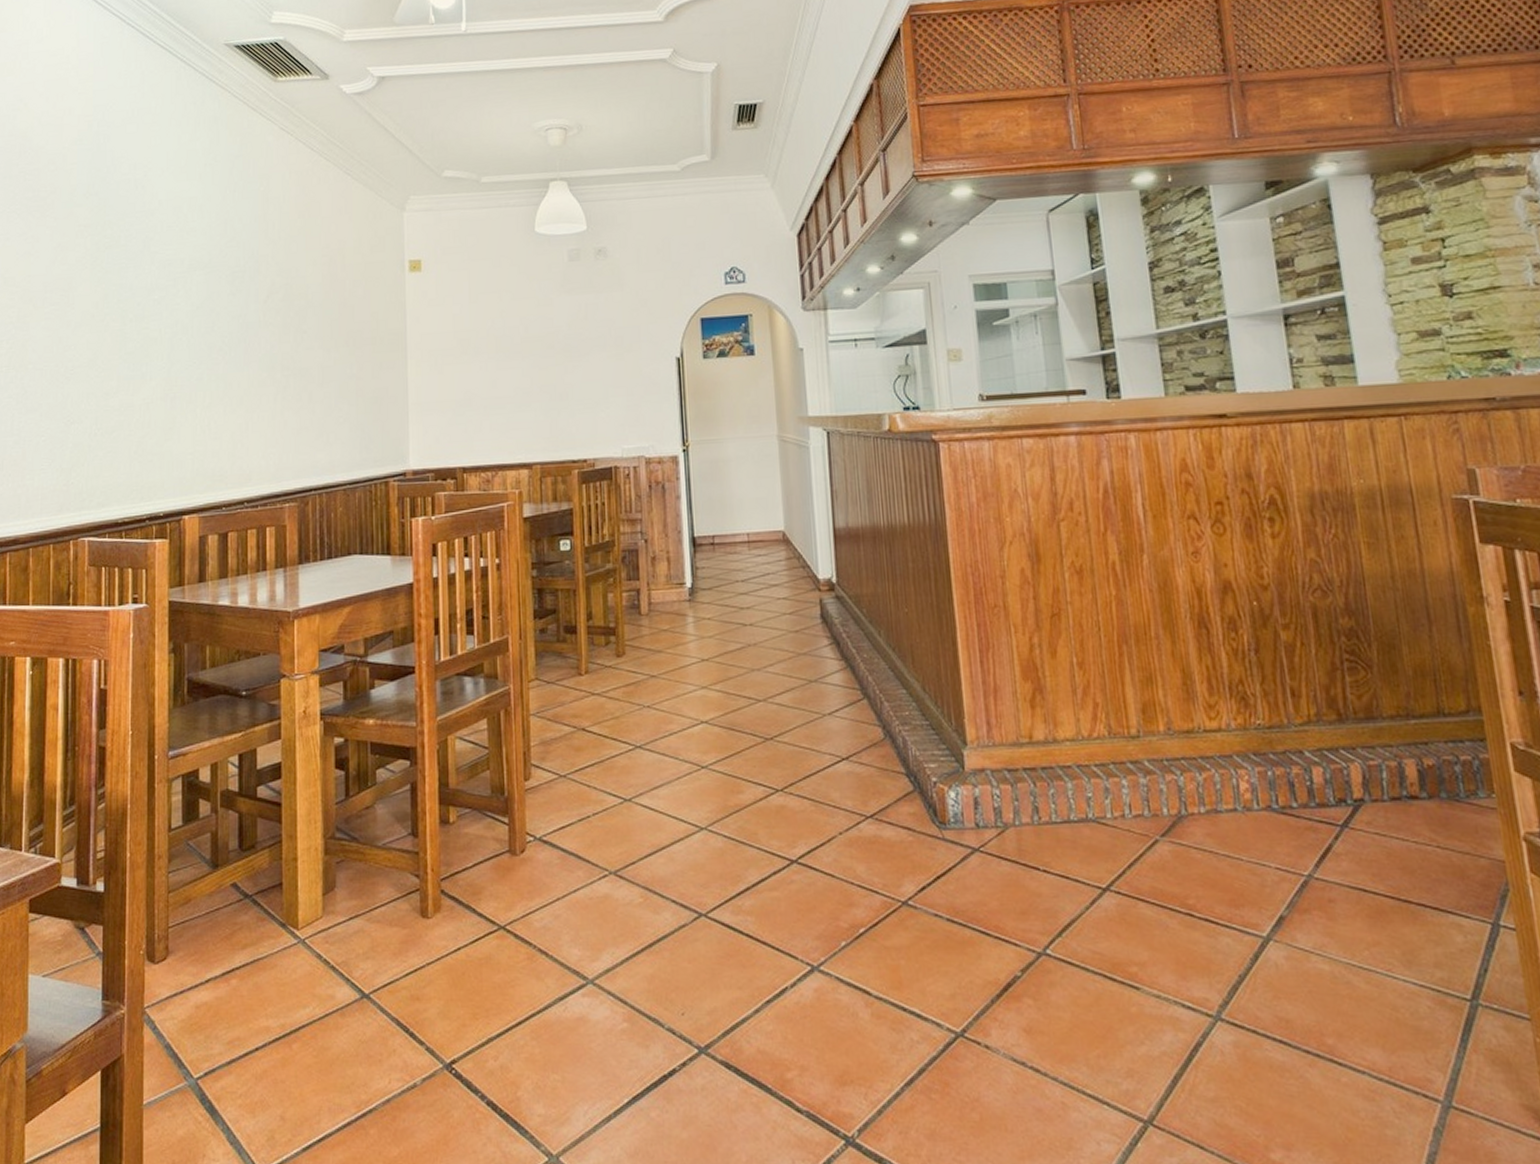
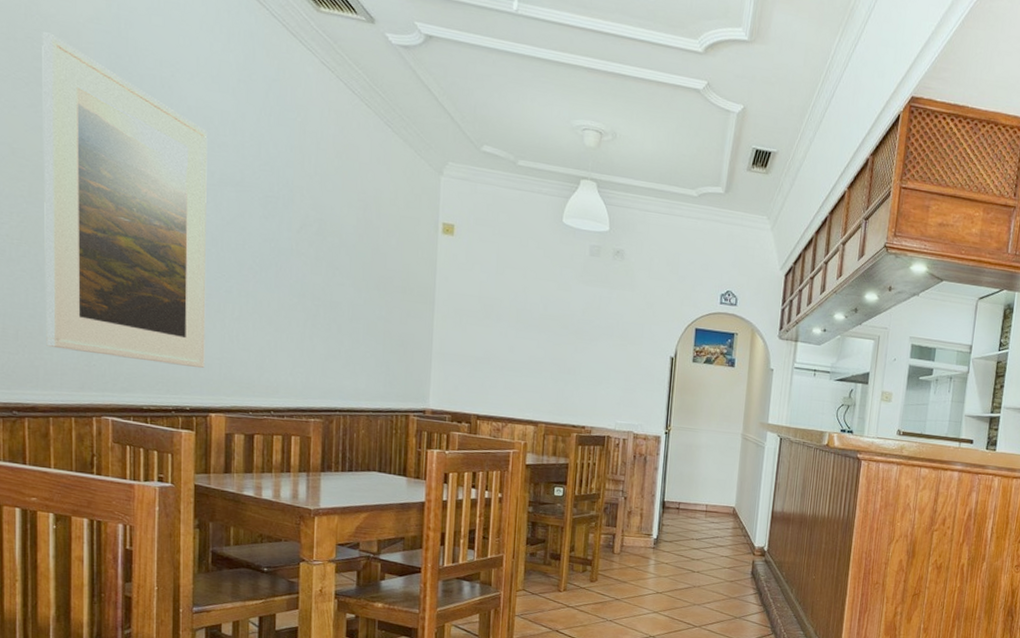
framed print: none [29,163,178,472] -> present [42,32,208,368]

